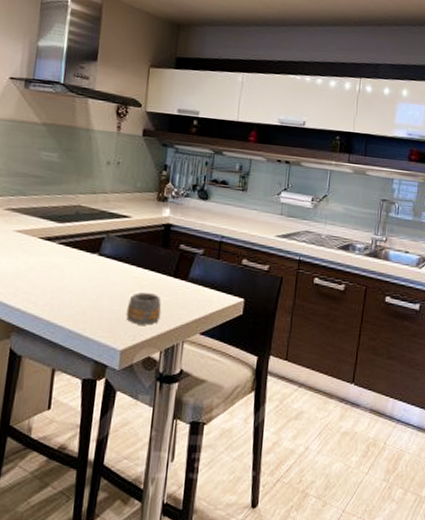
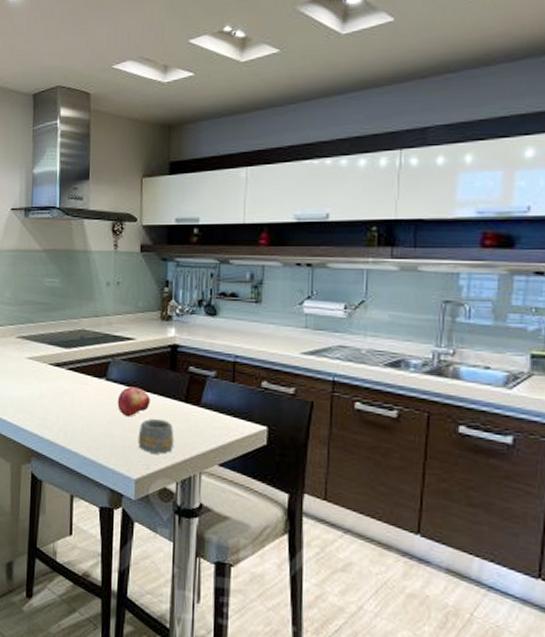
fruit: none [108,262,142,291] -> present [117,387,151,417]

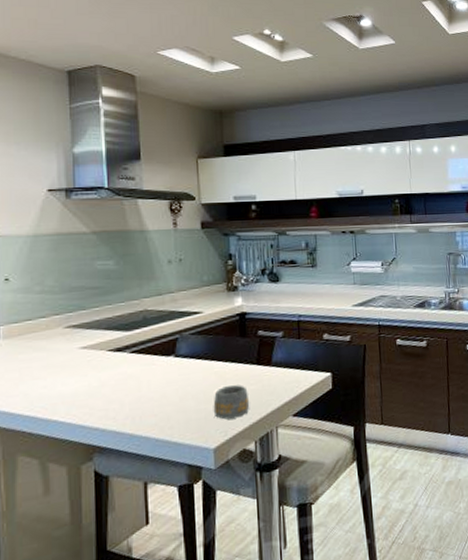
fruit: present [117,387,151,417] -> none [189,358,223,390]

